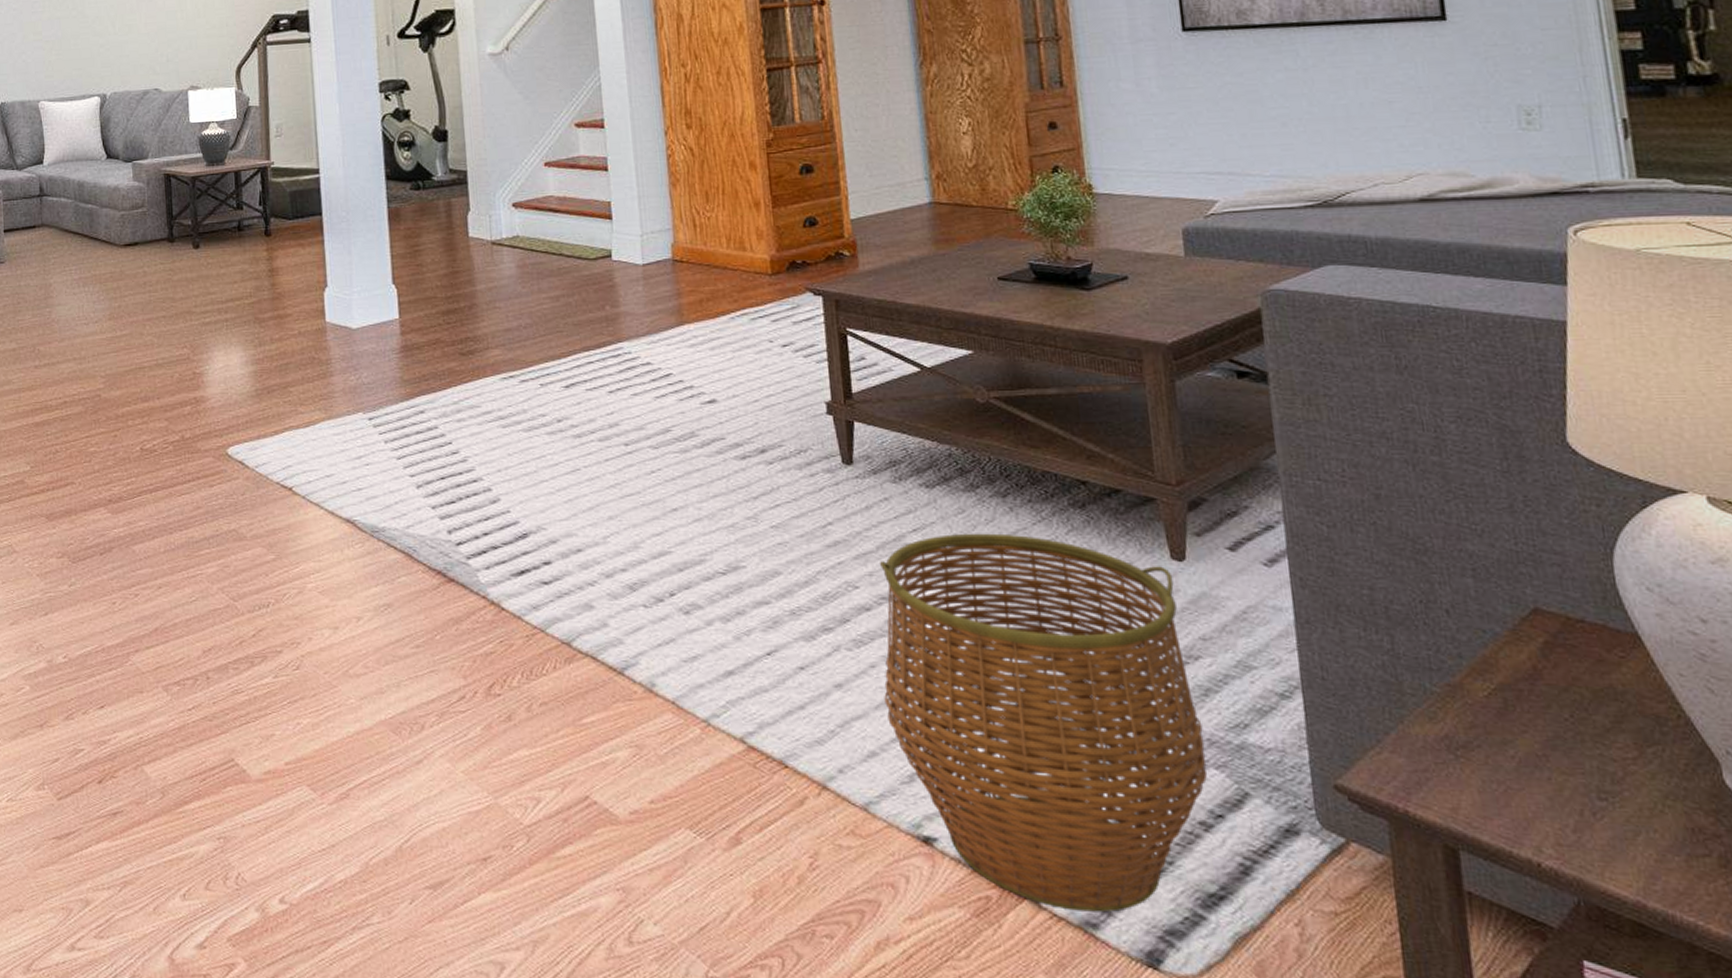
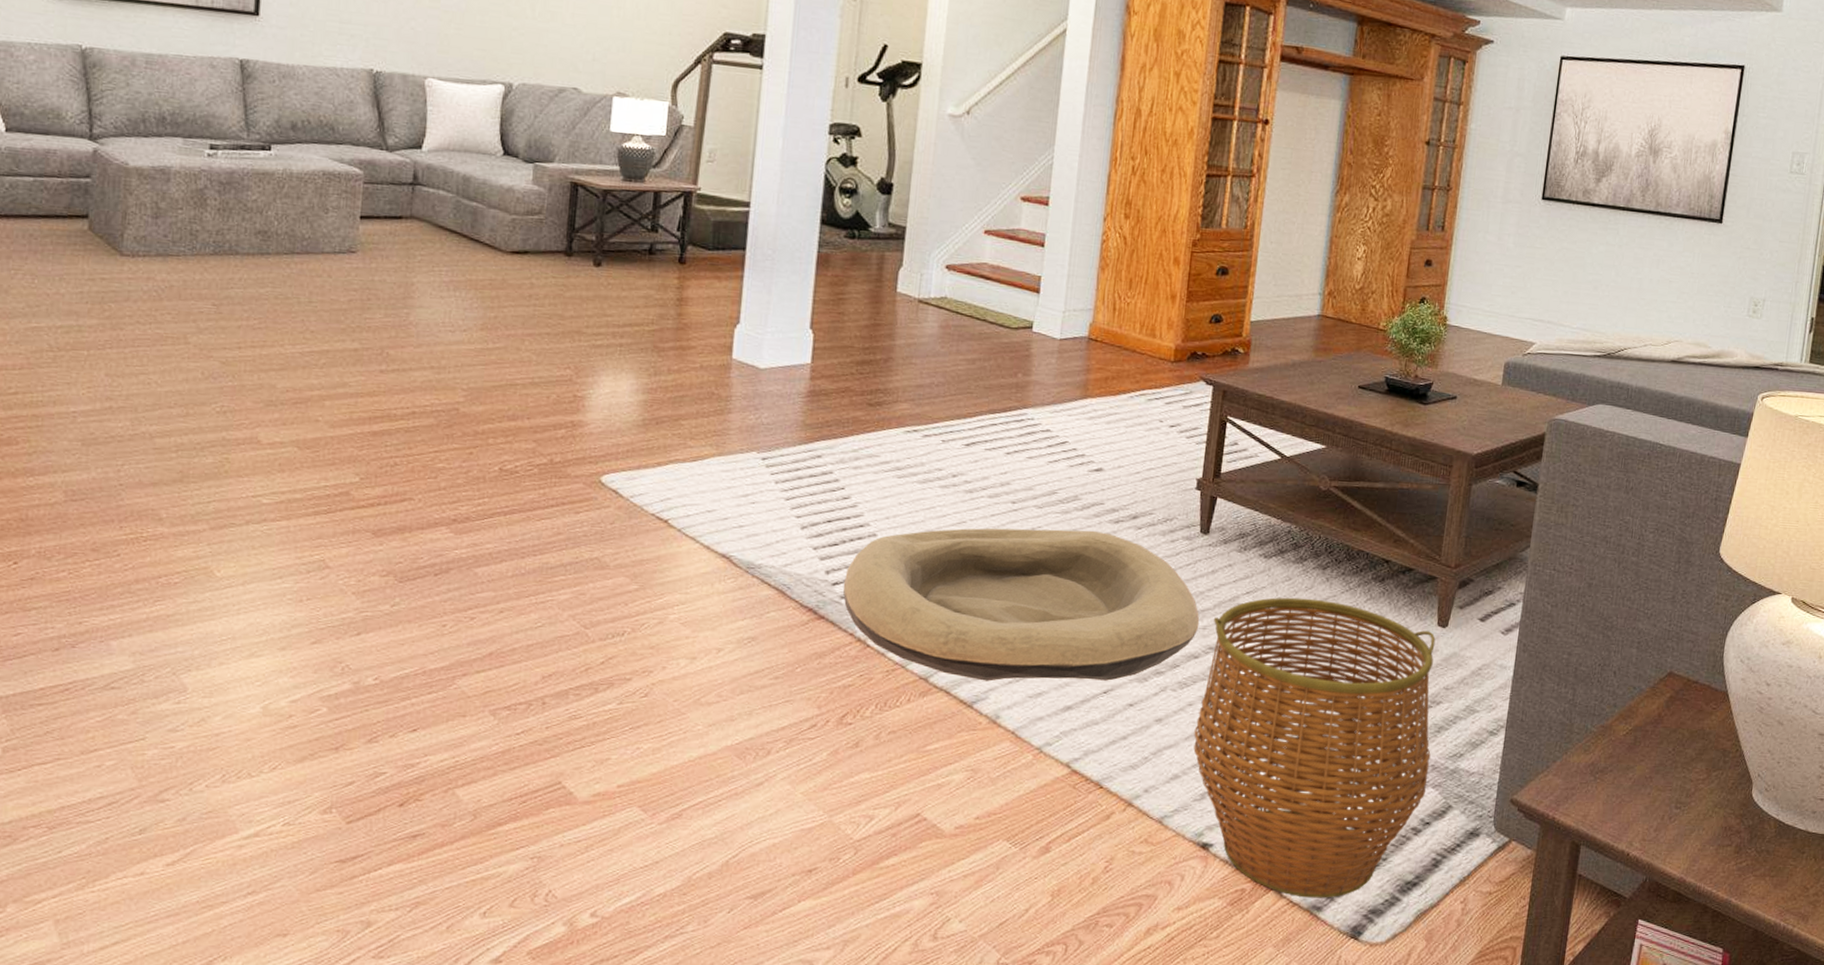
dog bed: none [467,469,864,645] -> present [843,528,1200,681]

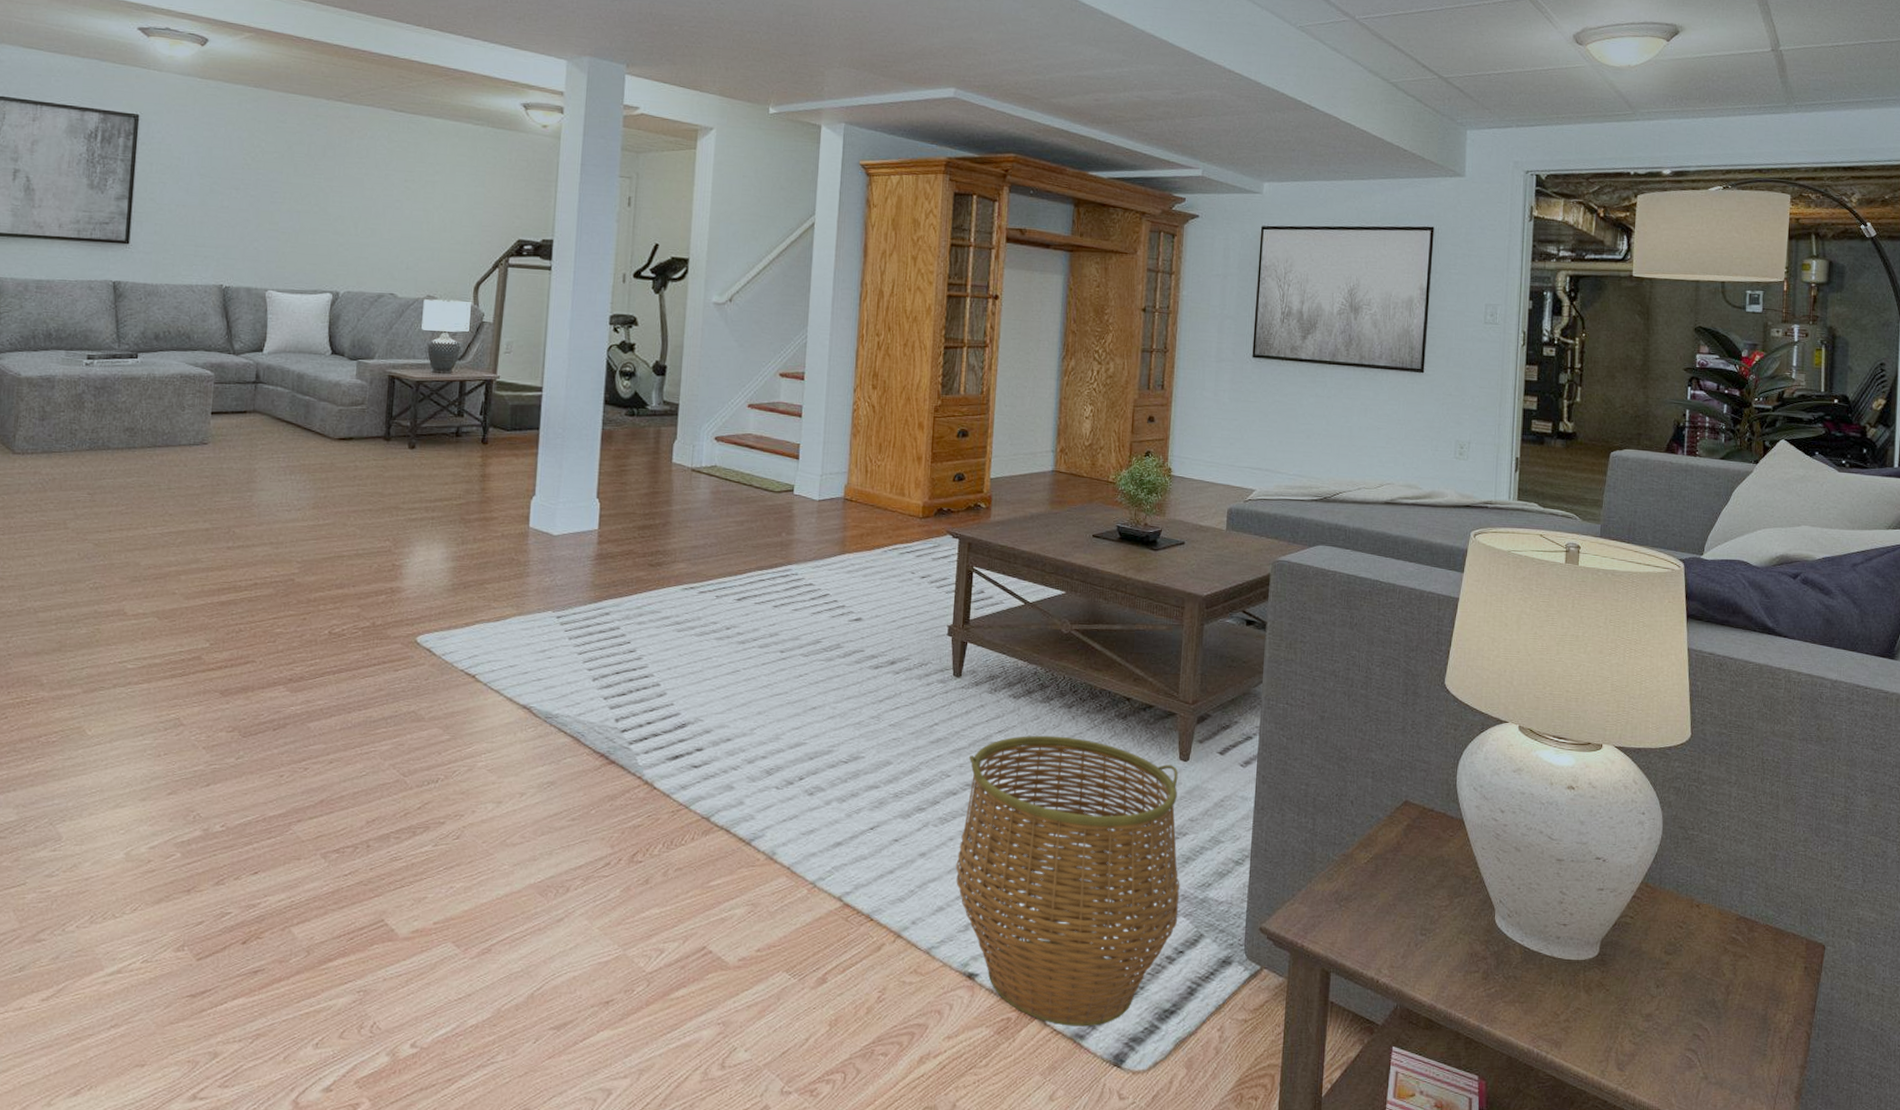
dog bed: present [843,528,1200,681] -> none [631,675,957,820]

